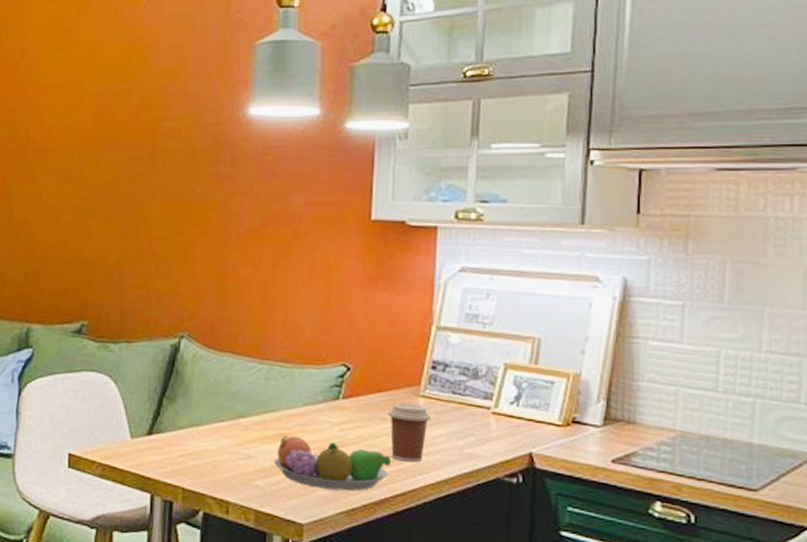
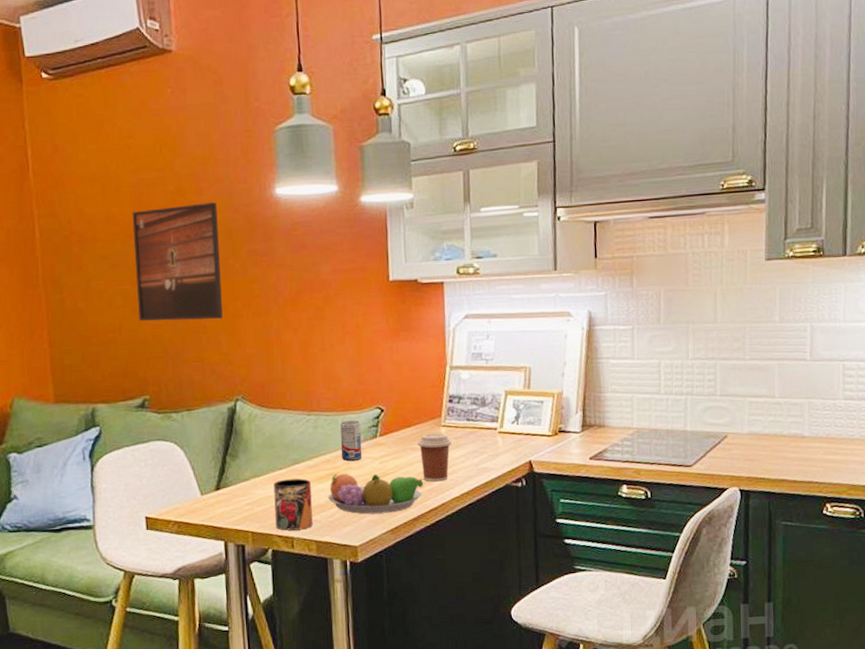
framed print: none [87,119,183,246] -> present [132,202,223,321]
mug: none [210,433,256,495] -> present [273,478,313,531]
beverage can: none [294,375,321,423] -> present [340,420,362,461]

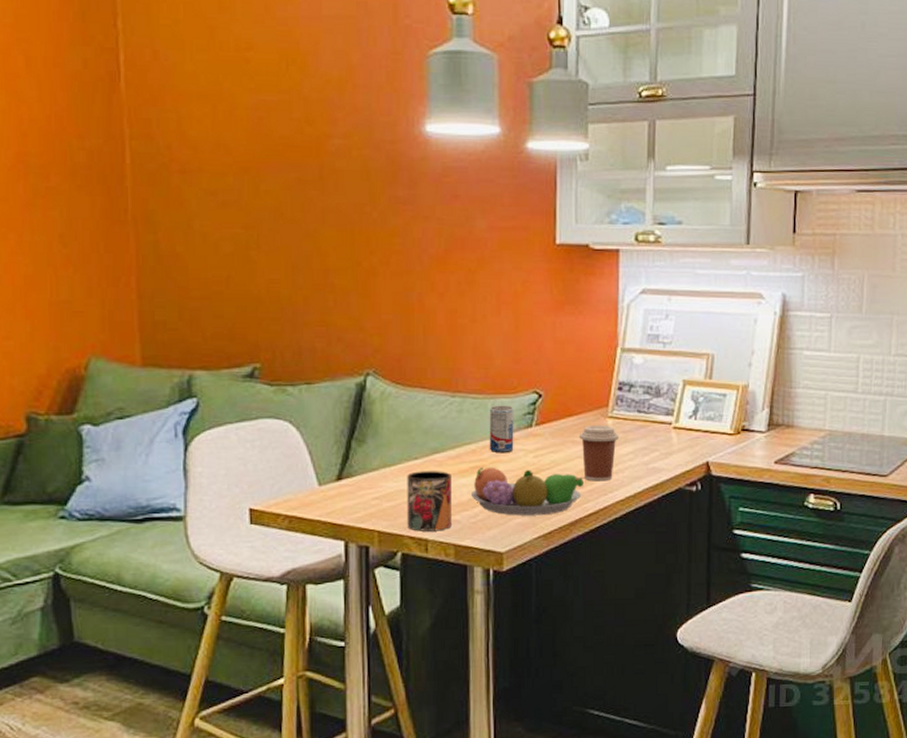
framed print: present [132,202,223,321] -> none [248,136,355,277]

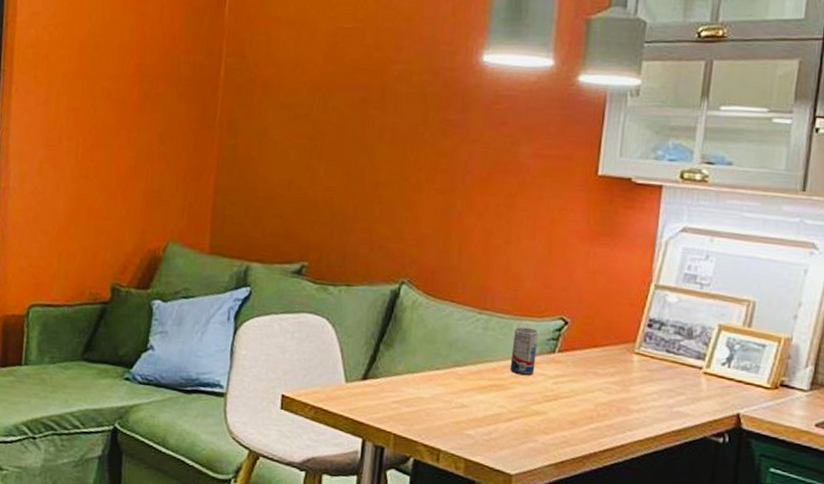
mug: present [407,471,452,531] -> none [422,381,470,443]
fruit bowl: present [470,467,583,516] -> none [486,386,602,444]
coffee cup: present [580,425,619,482] -> none [602,359,644,419]

